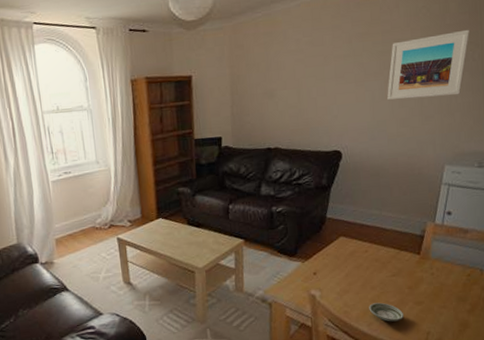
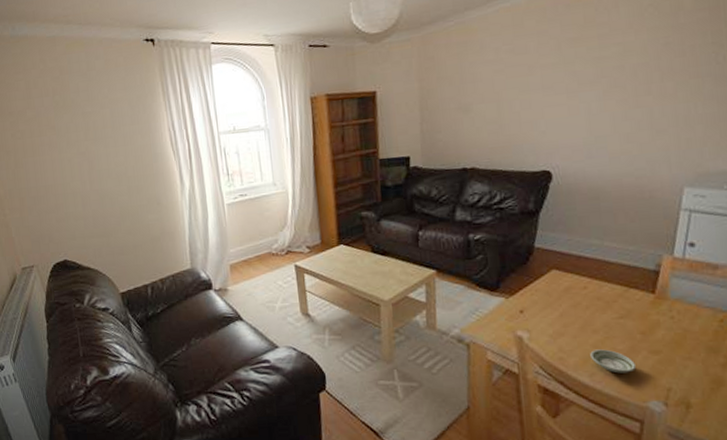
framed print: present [387,29,470,100] -> none [606,28,712,112]

